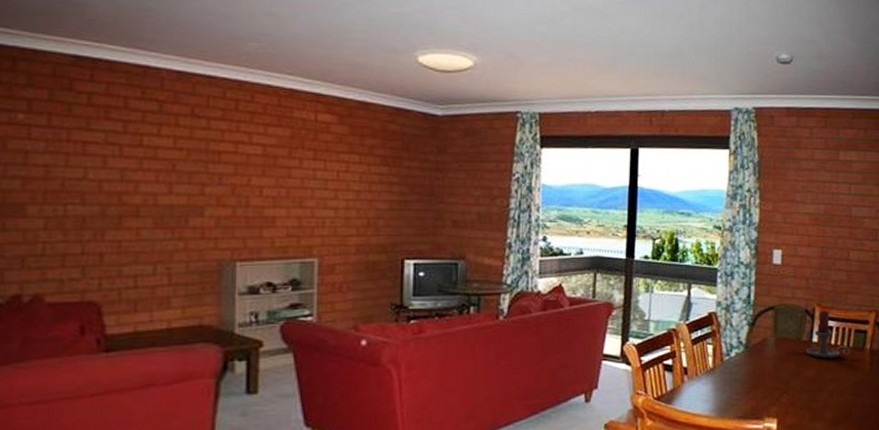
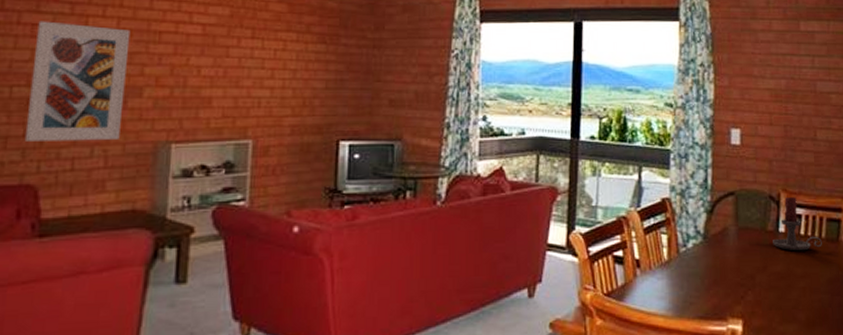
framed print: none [83,138,188,259] -> present [24,21,131,141]

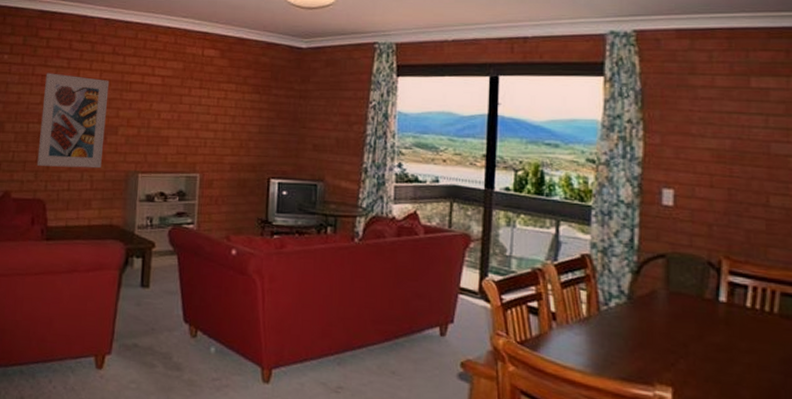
candle holder: present [773,196,822,251] -> none [711,264,774,325]

